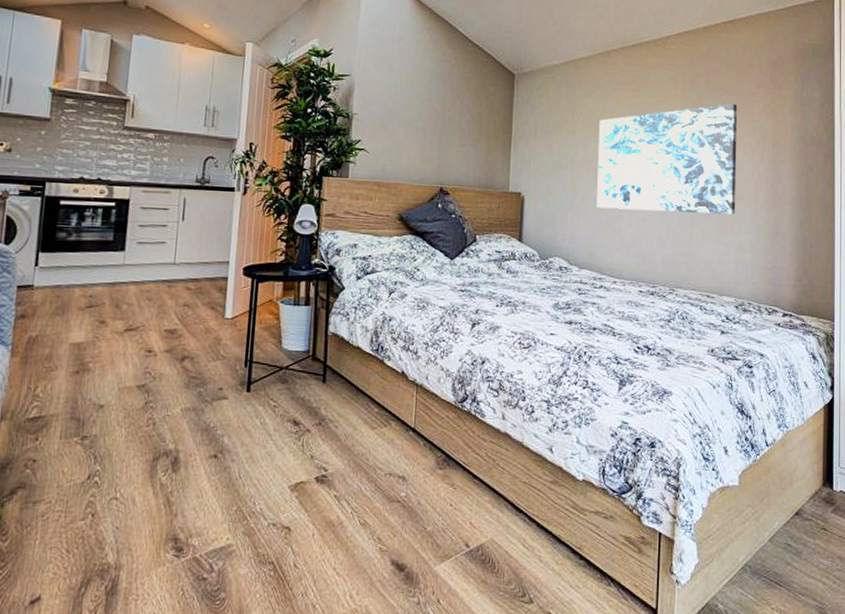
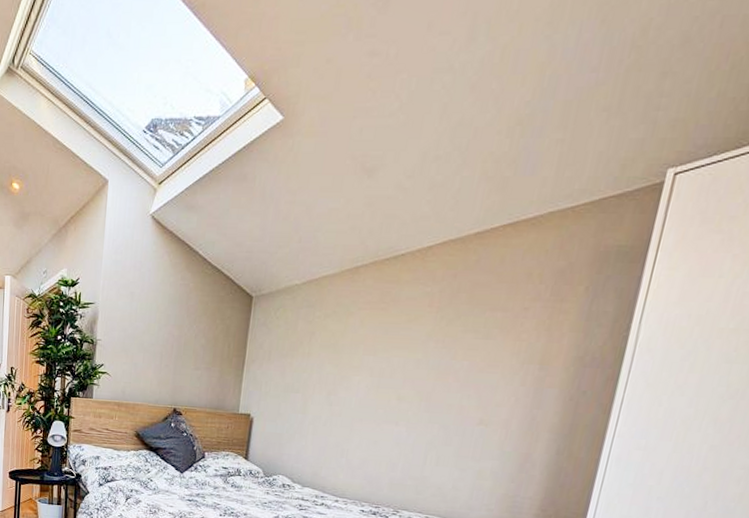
wall art: present [596,103,738,215] -> none [326,320,504,441]

